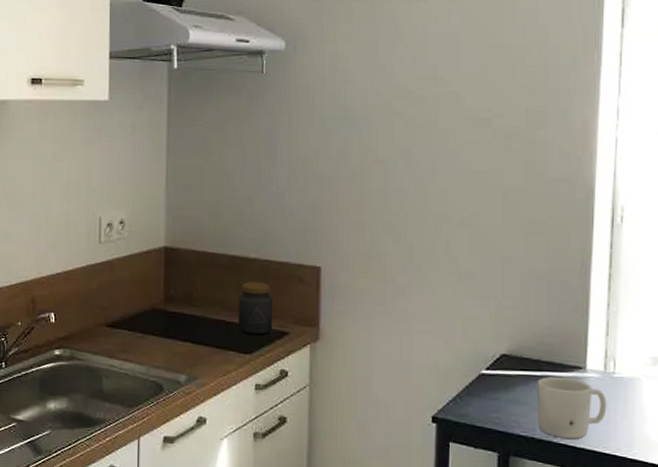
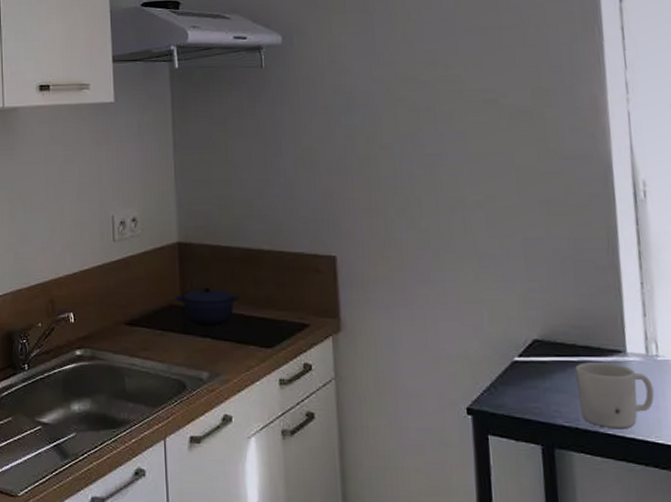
cooking pot: none [158,290,222,331] -> present [175,285,240,326]
jar: present [238,282,274,336] -> none [255,274,292,329]

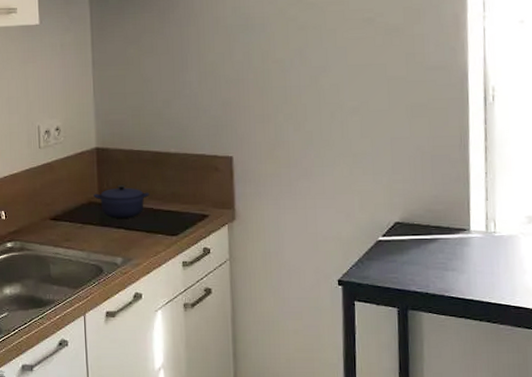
mug: present [575,362,655,428] -> none [428,239,491,292]

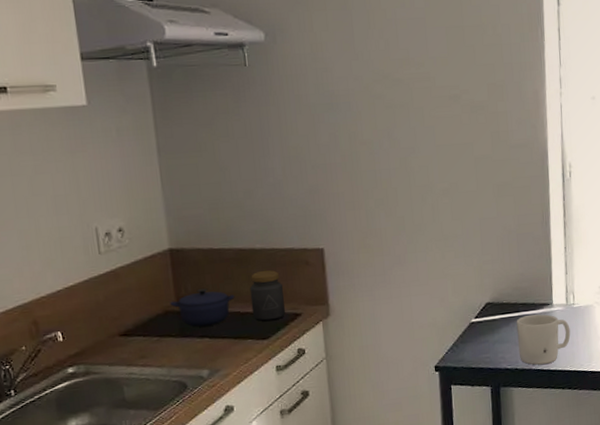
jar: none [163,173,194,220] -> present [249,270,285,322]
mug: none [428,239,491,292] -> present [516,314,571,365]

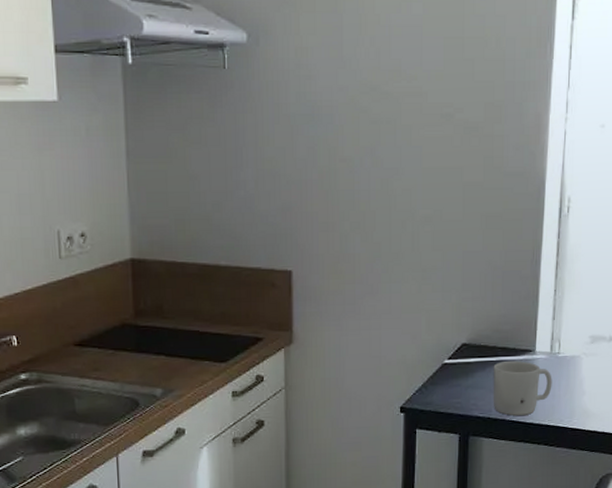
cooking pot: present [170,287,235,327] -> none [128,302,195,343]
jar: present [249,270,285,322] -> none [211,290,247,344]

